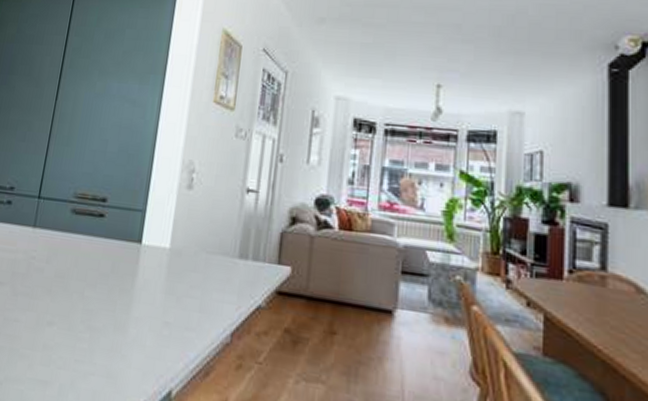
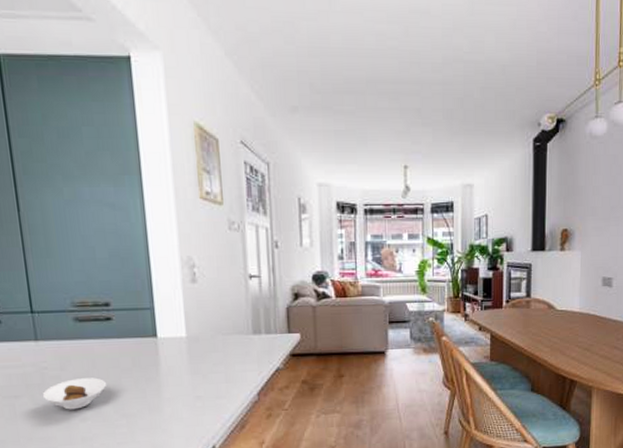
saucer: none [22,275,82,310] -> present [42,378,106,410]

